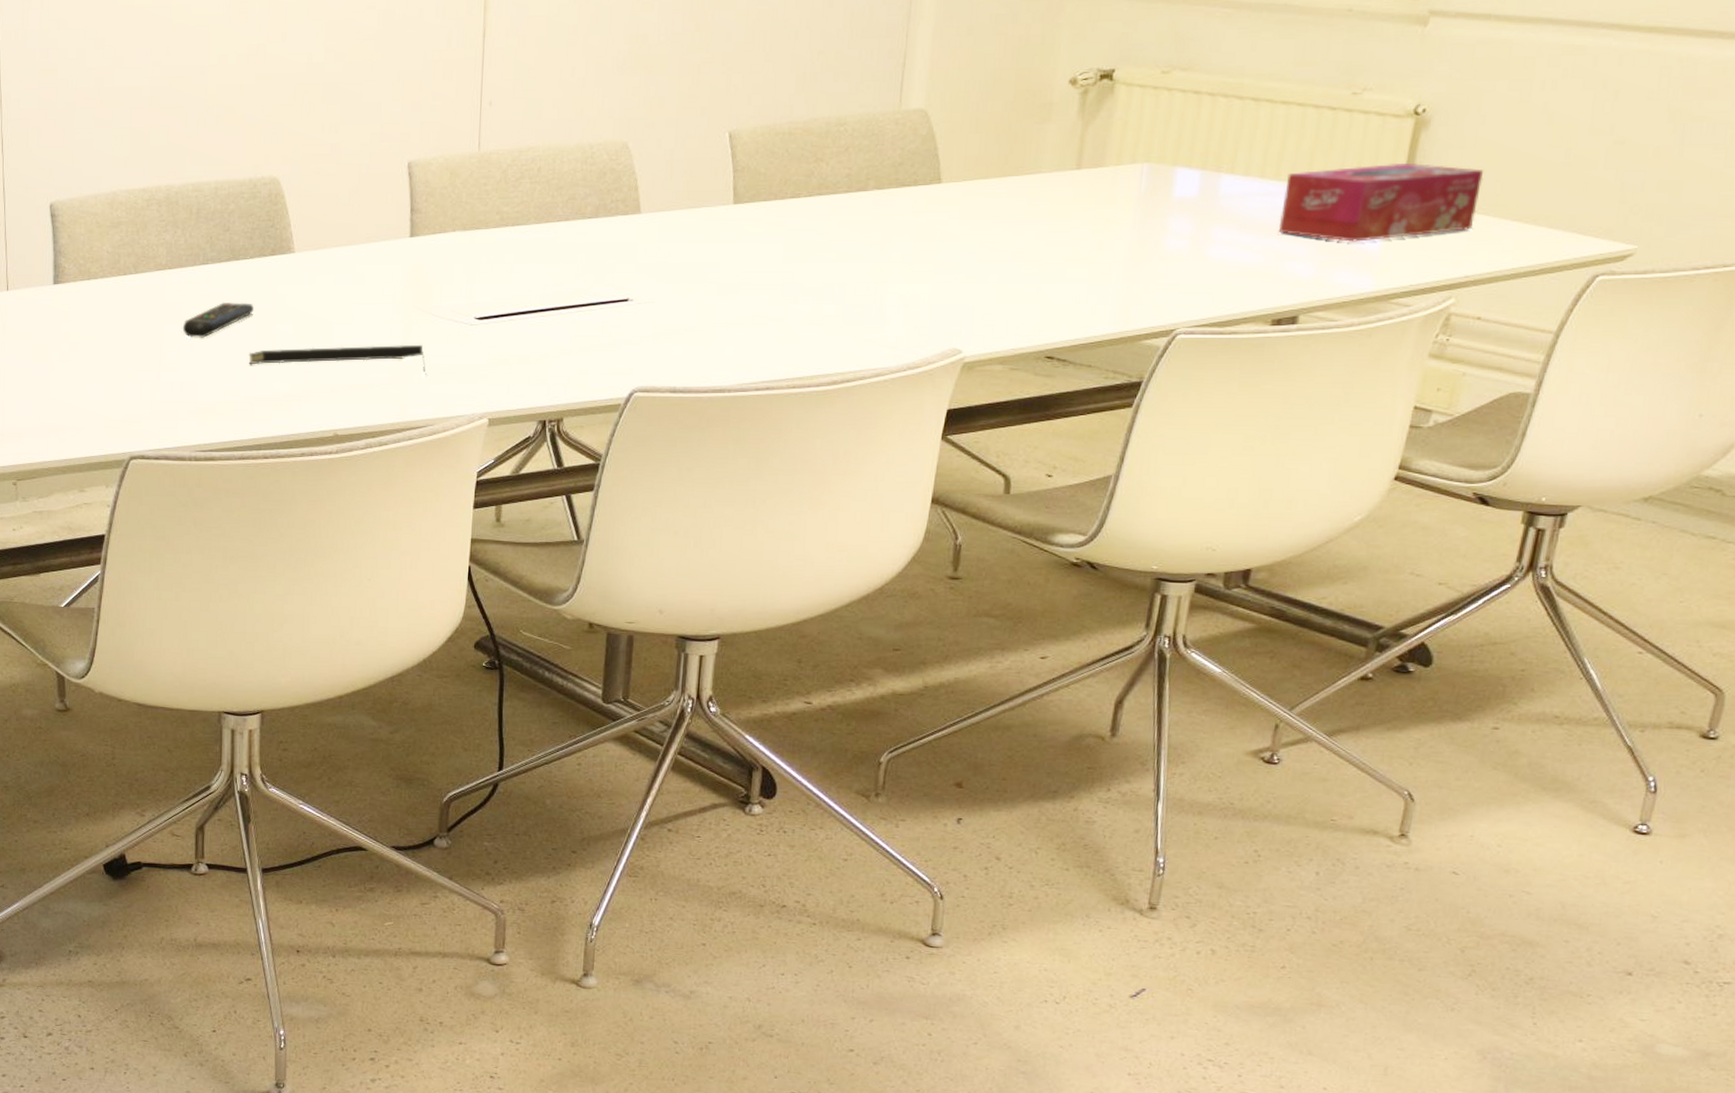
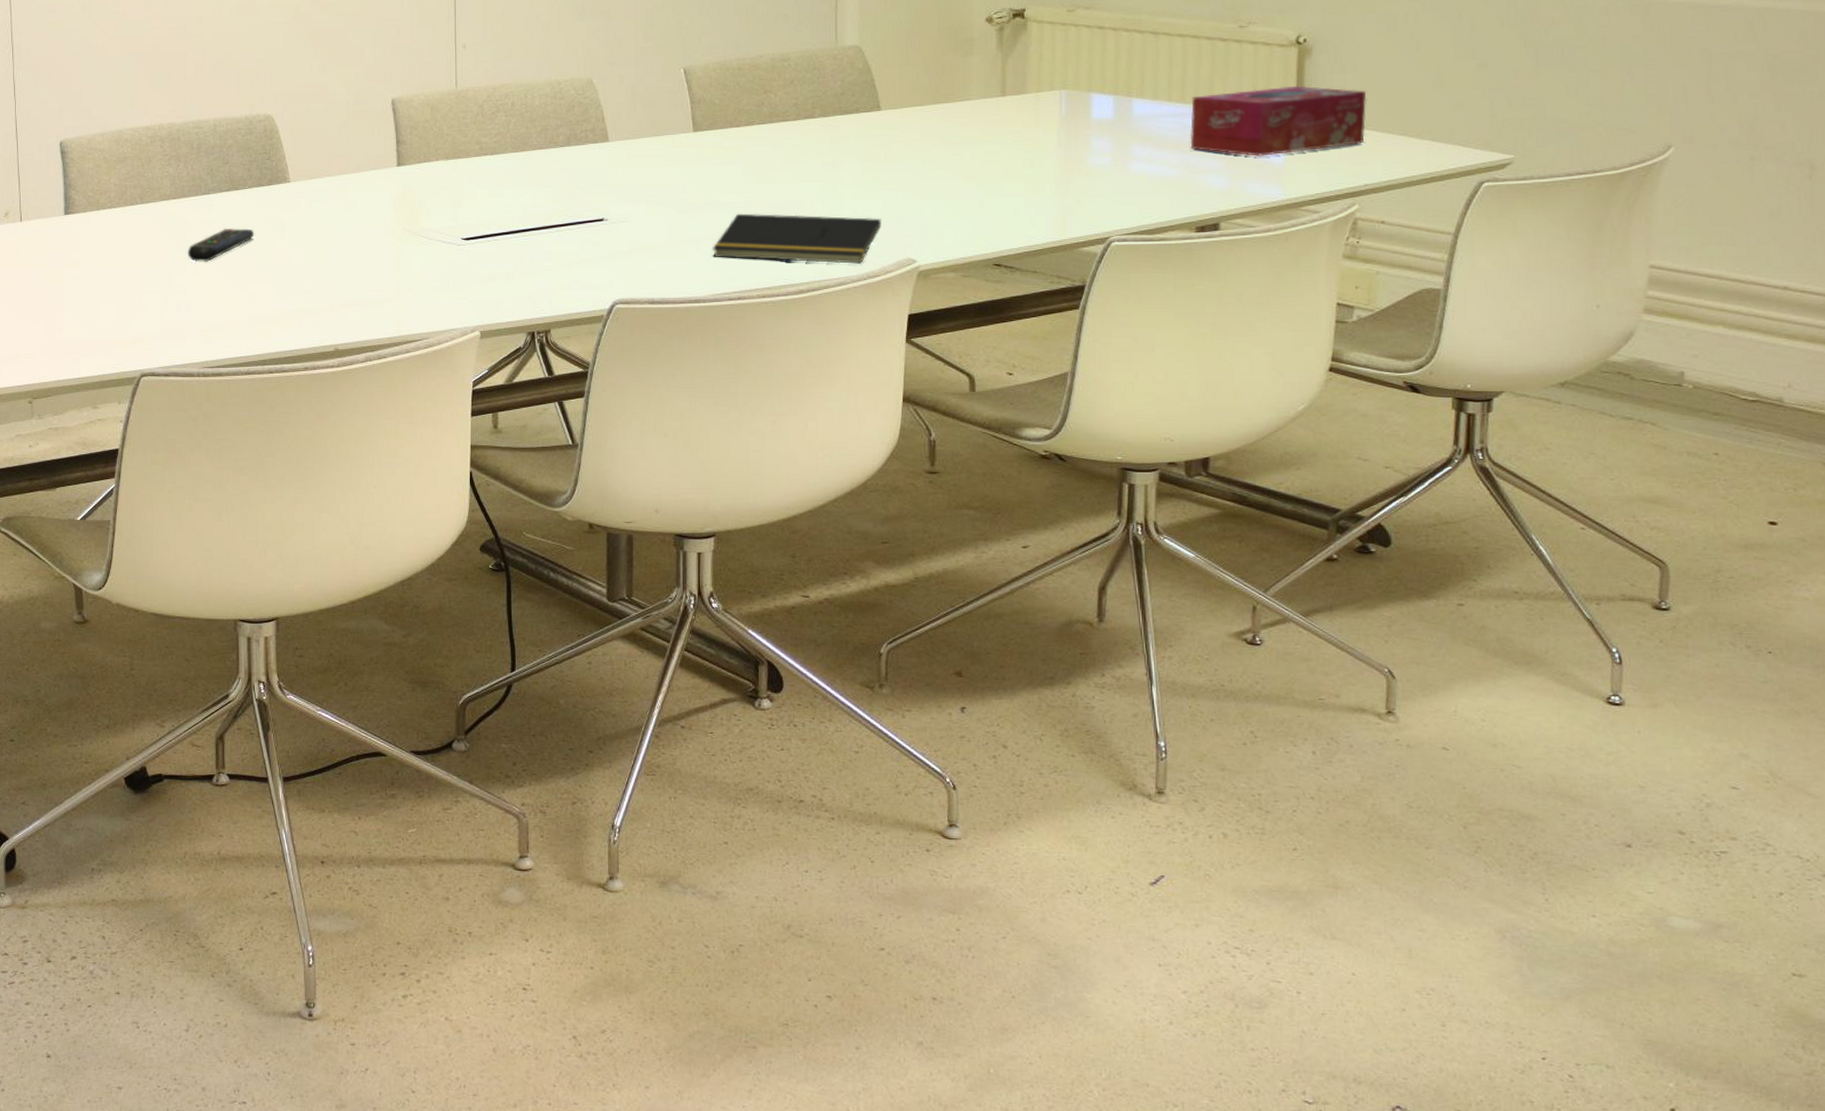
notepad: present [248,344,426,378] -> none [251,264,419,294]
notepad: none [743,295,929,353] -> present [713,213,882,264]

